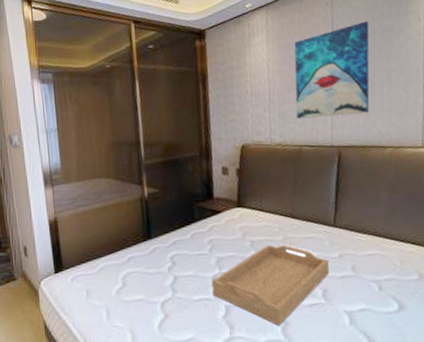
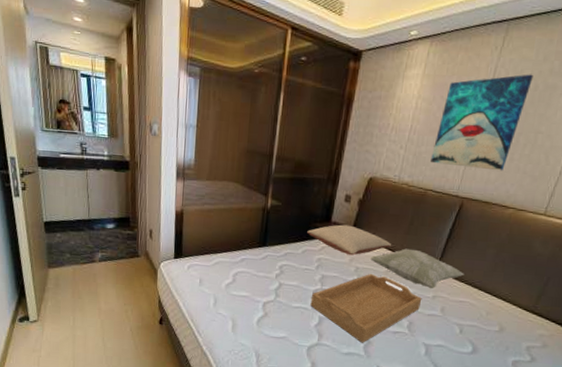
pillow: none [191,197,282,230] -> present [307,224,392,256]
decorative pillow: none [263,209,364,248] -> present [370,248,464,288]

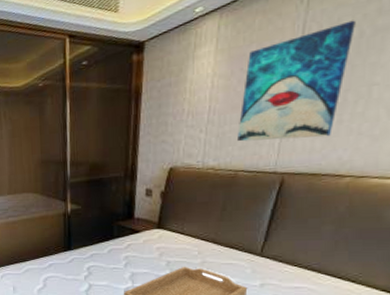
pillow: present [307,224,392,256] -> none [110,219,205,250]
decorative pillow: present [370,248,464,288] -> none [181,236,296,276]

